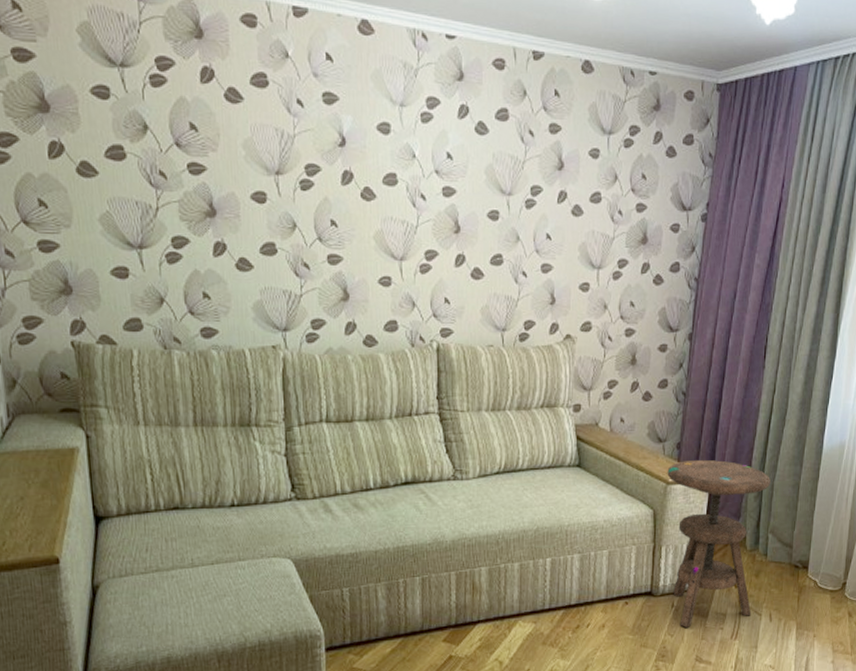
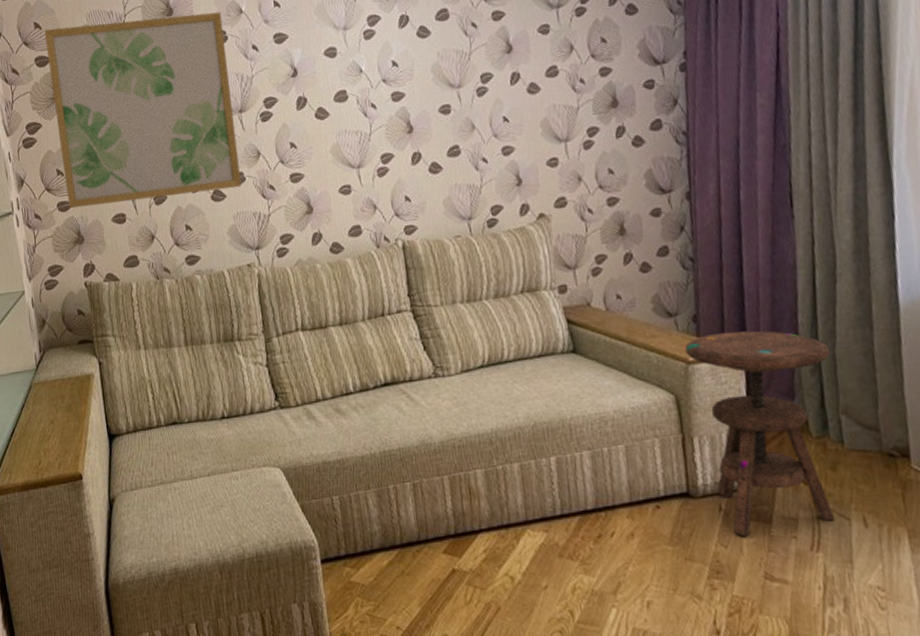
wall art: none [26,13,272,260] -> present [44,12,242,209]

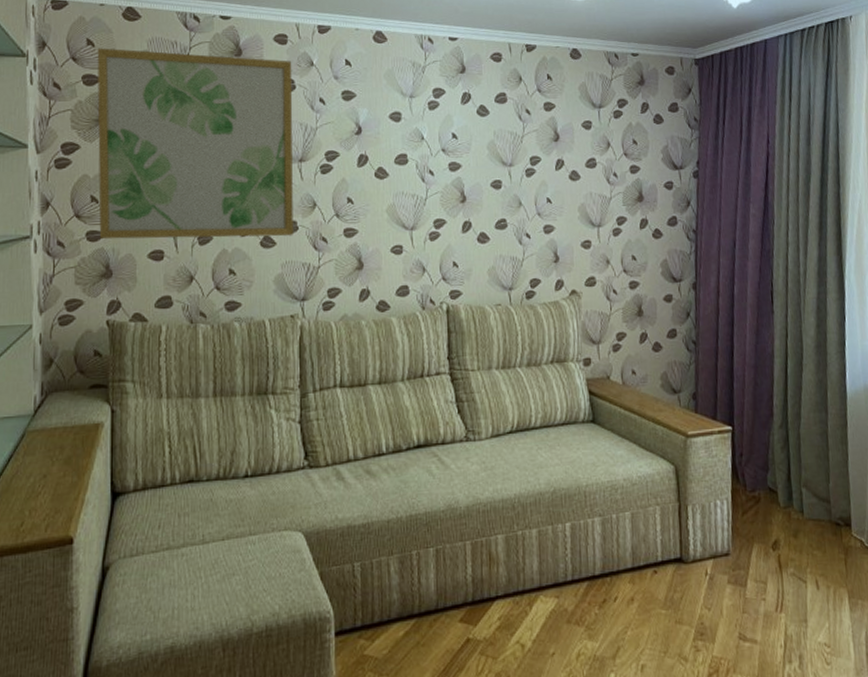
side table: present [684,330,836,536] -> none [685,409,796,599]

